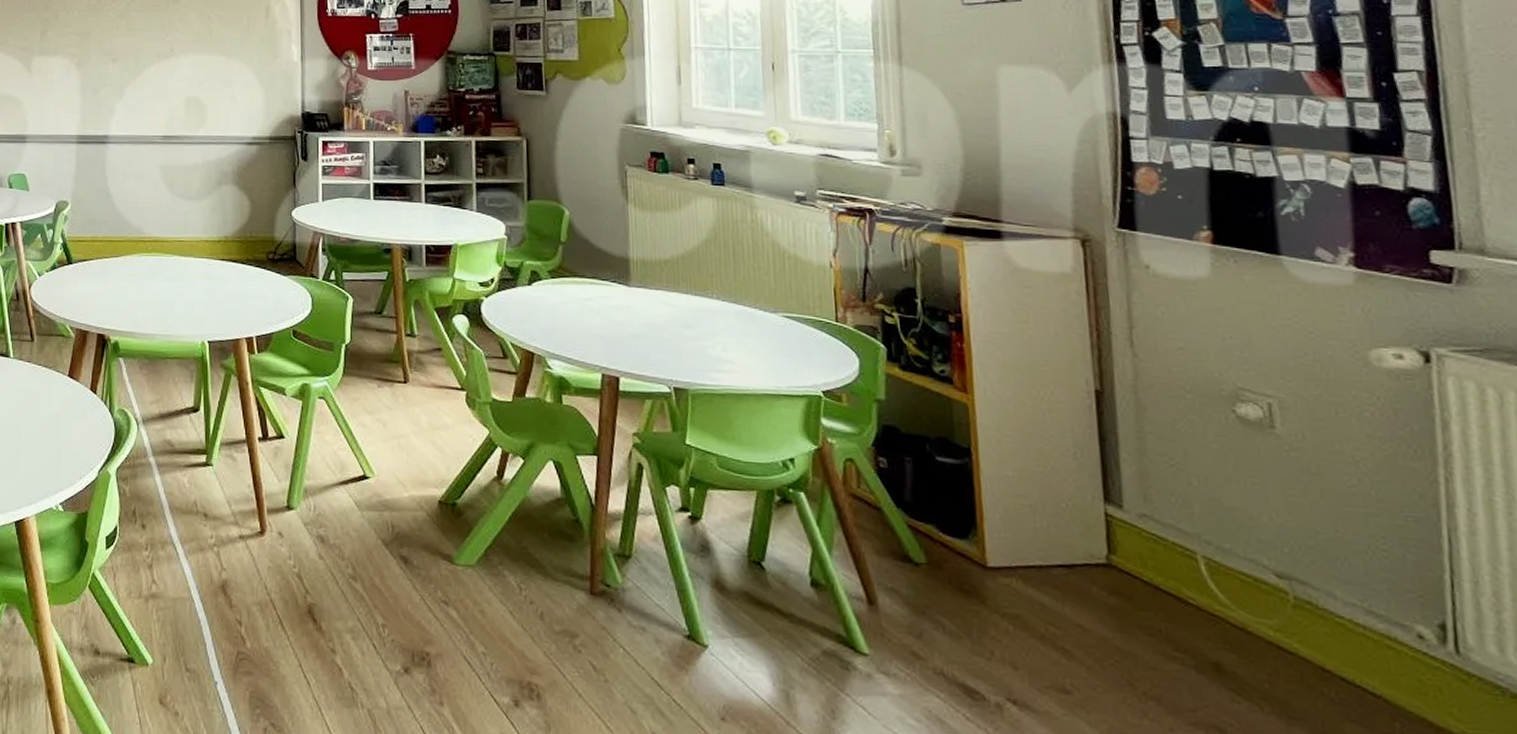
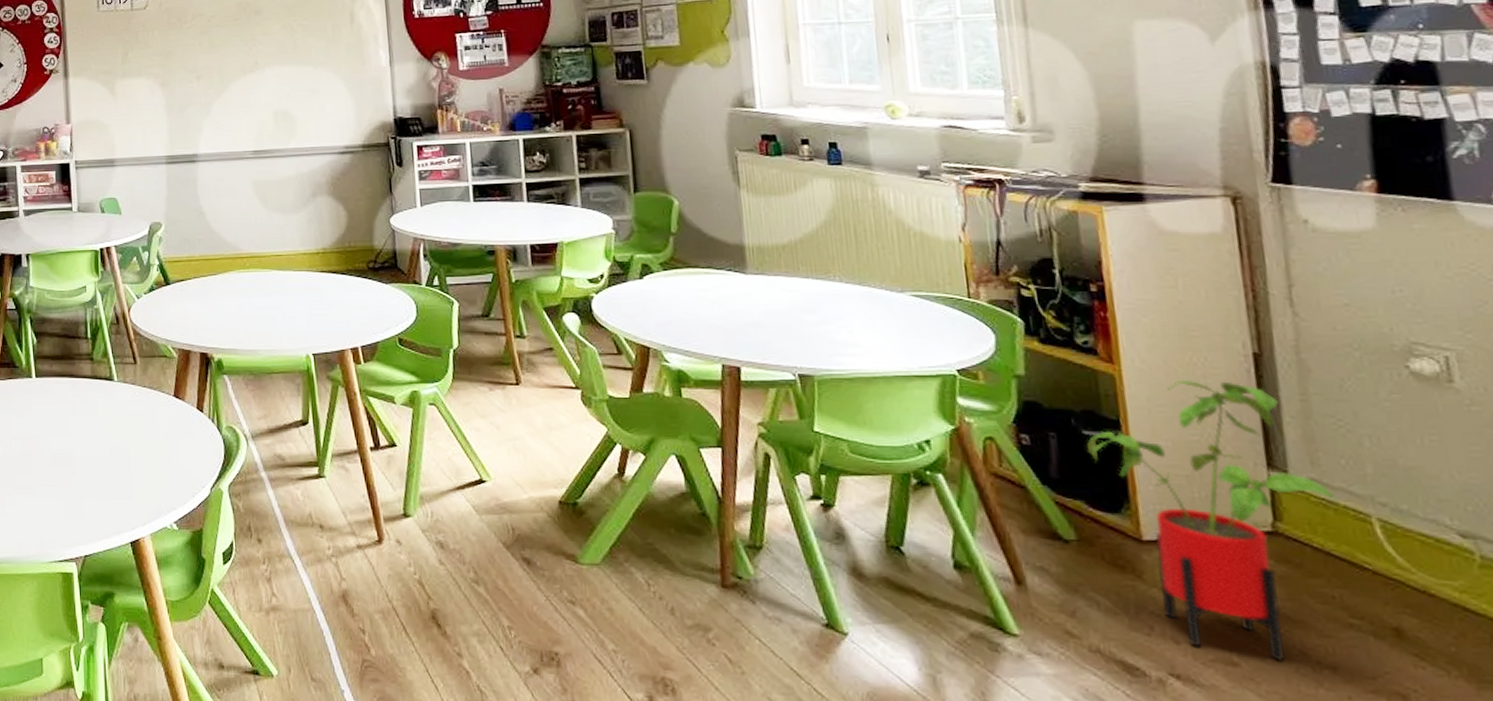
house plant: none [940,412,1167,691] -> present [1087,379,1337,661]

